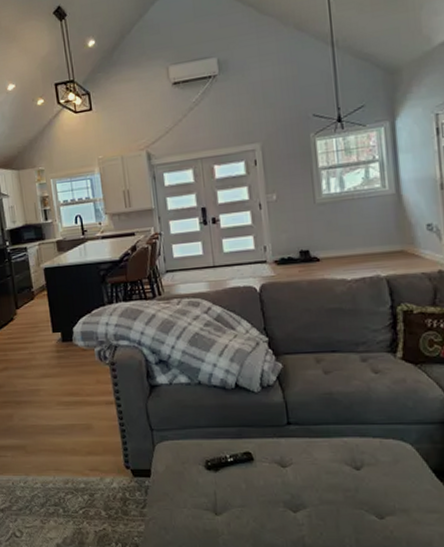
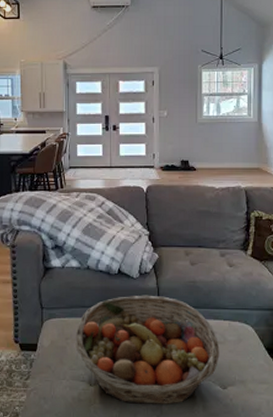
fruit basket: none [193,411,372,538] -> present [75,295,220,406]

